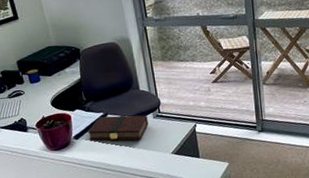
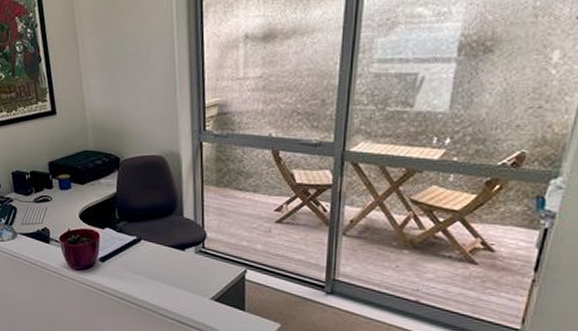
book: present [88,115,149,141] -> none [116,240,188,276]

